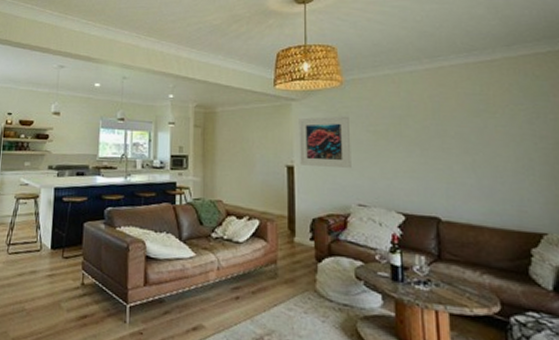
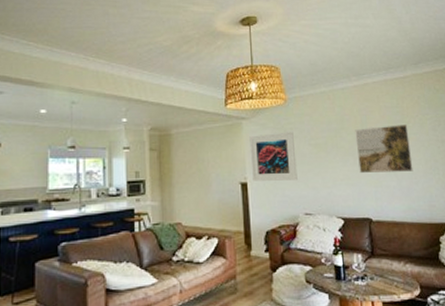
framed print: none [424,114,499,169] -> present [355,124,413,173]

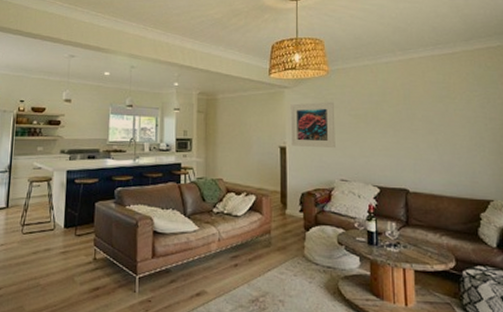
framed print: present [355,124,413,173] -> none [397,100,456,147]

